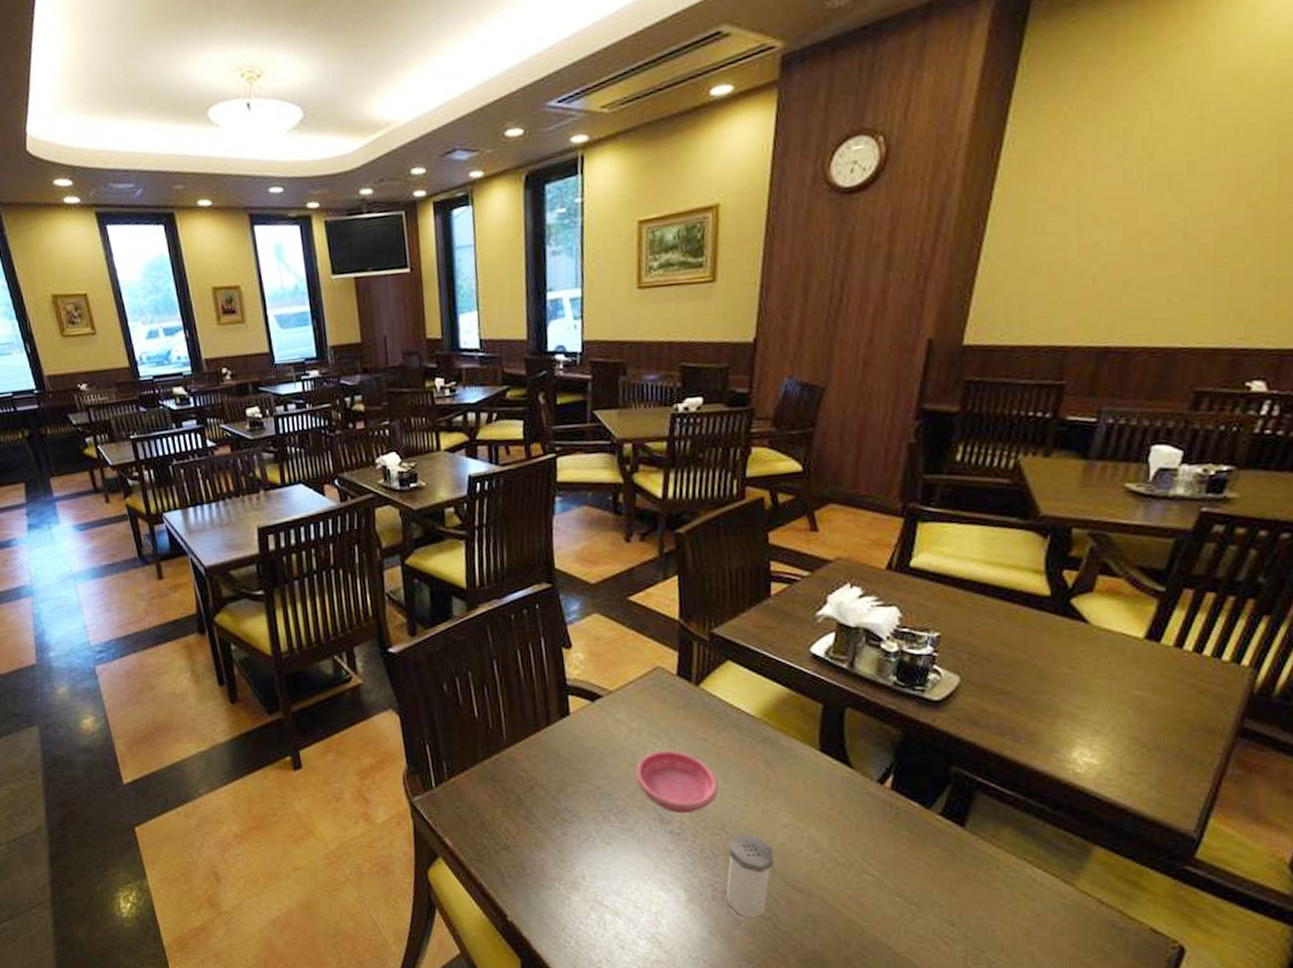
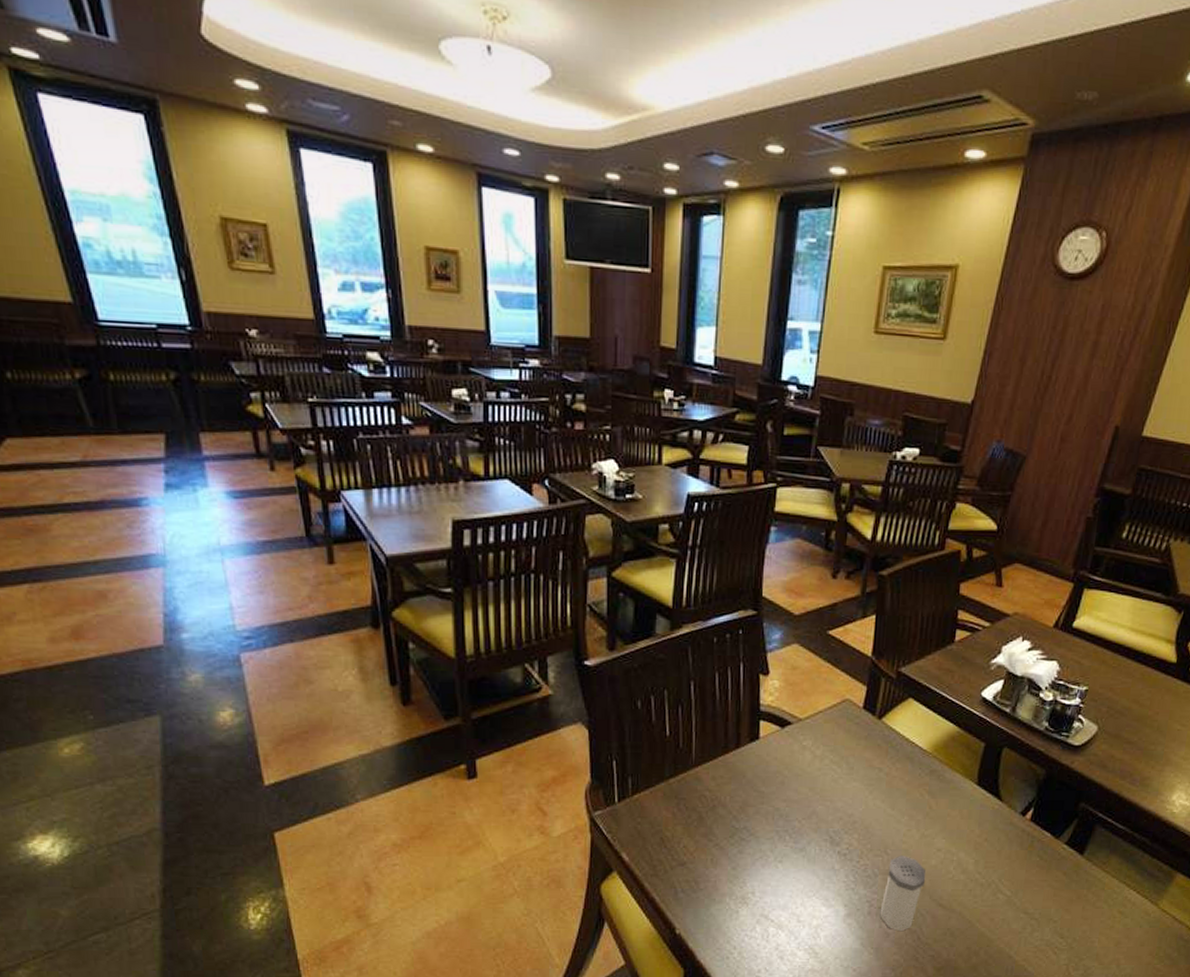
saucer: present [635,750,718,814] -> none [813,777,887,836]

